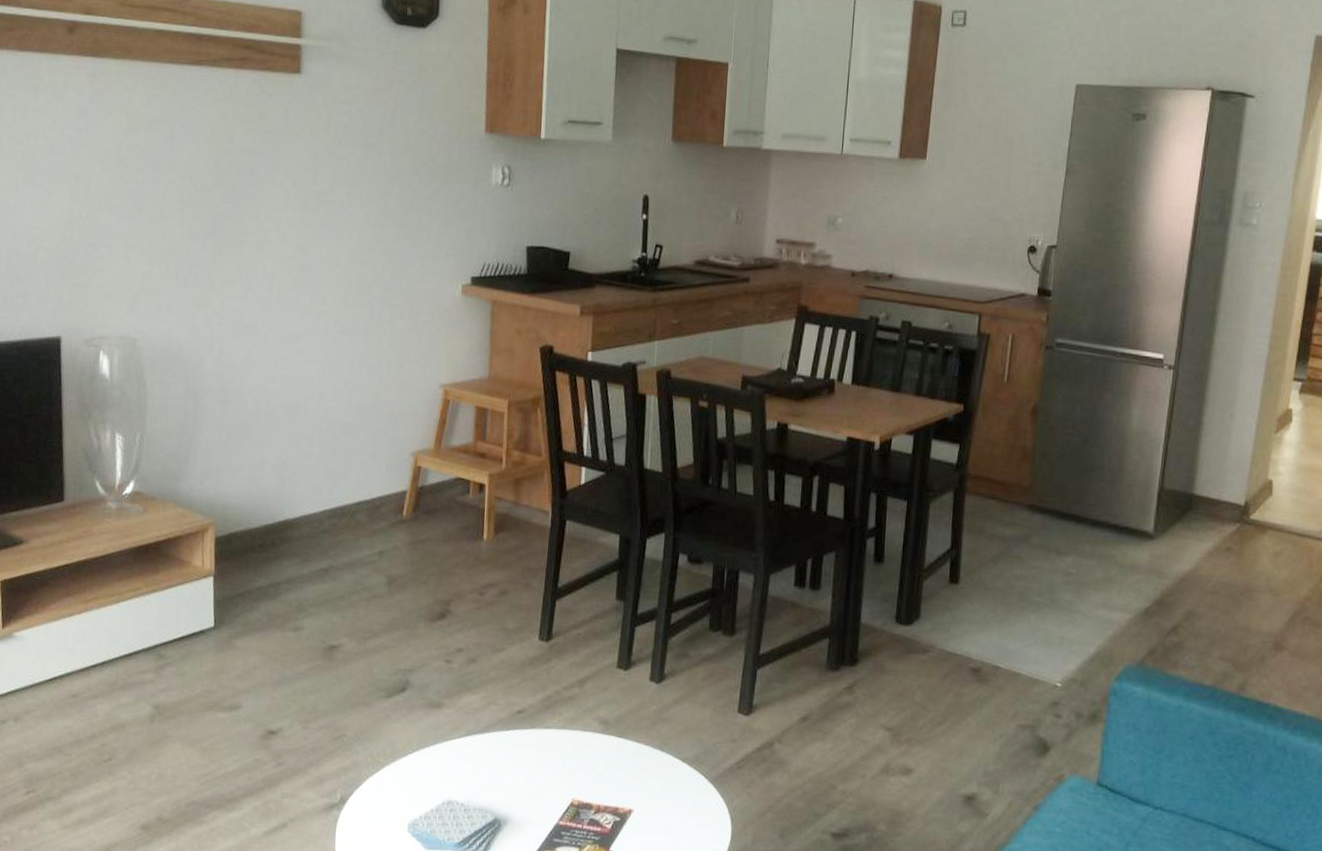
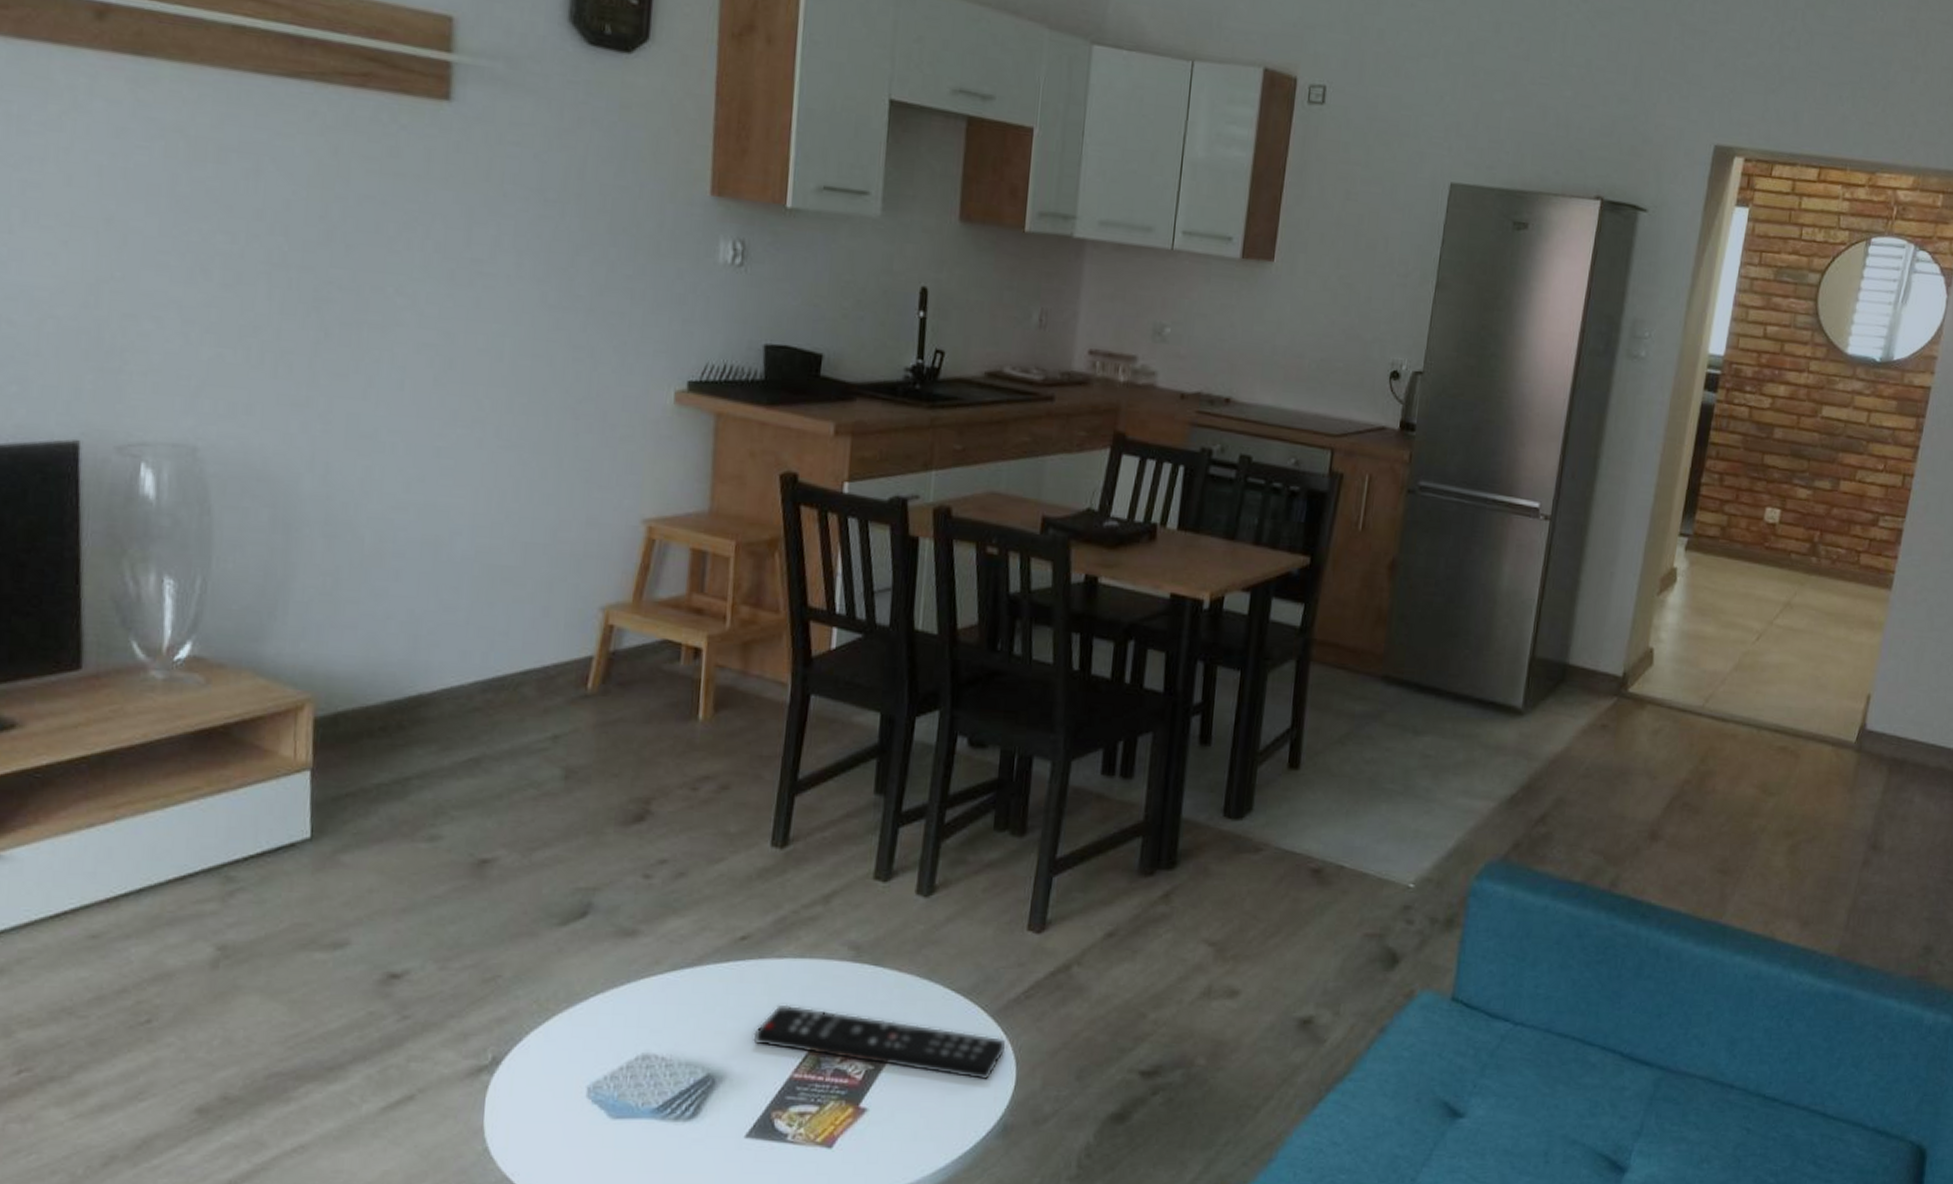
remote control: none [528,765,723,834] -> present [753,1004,1005,1080]

